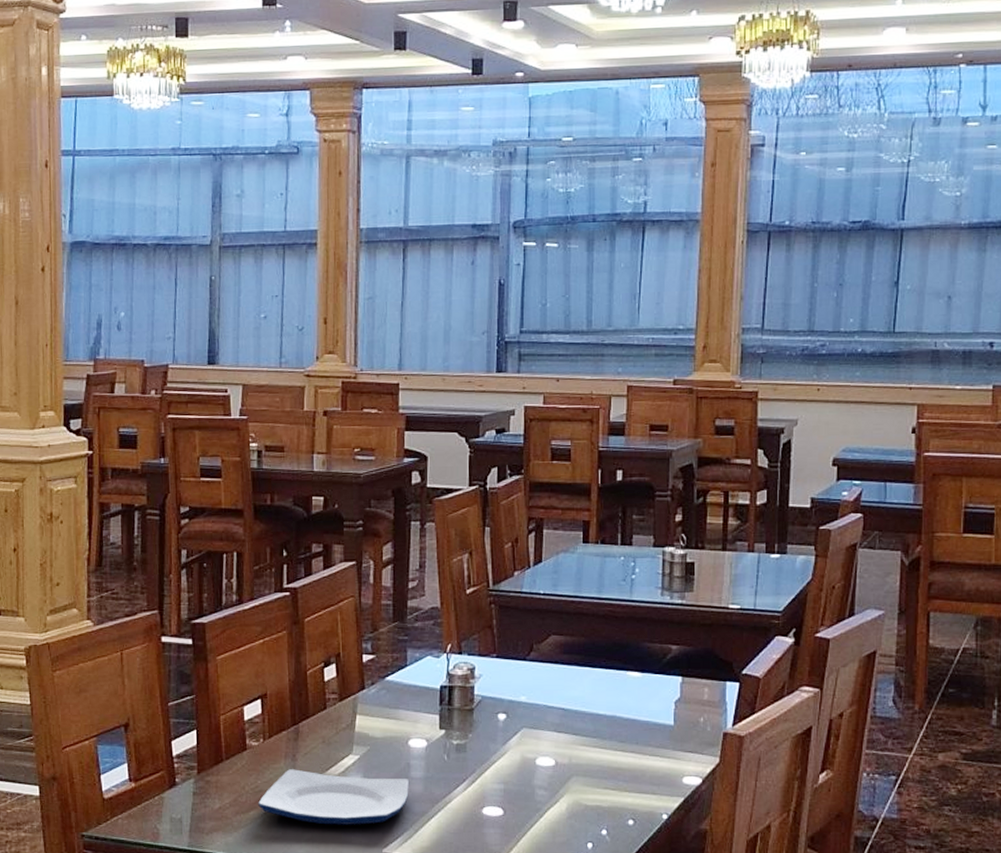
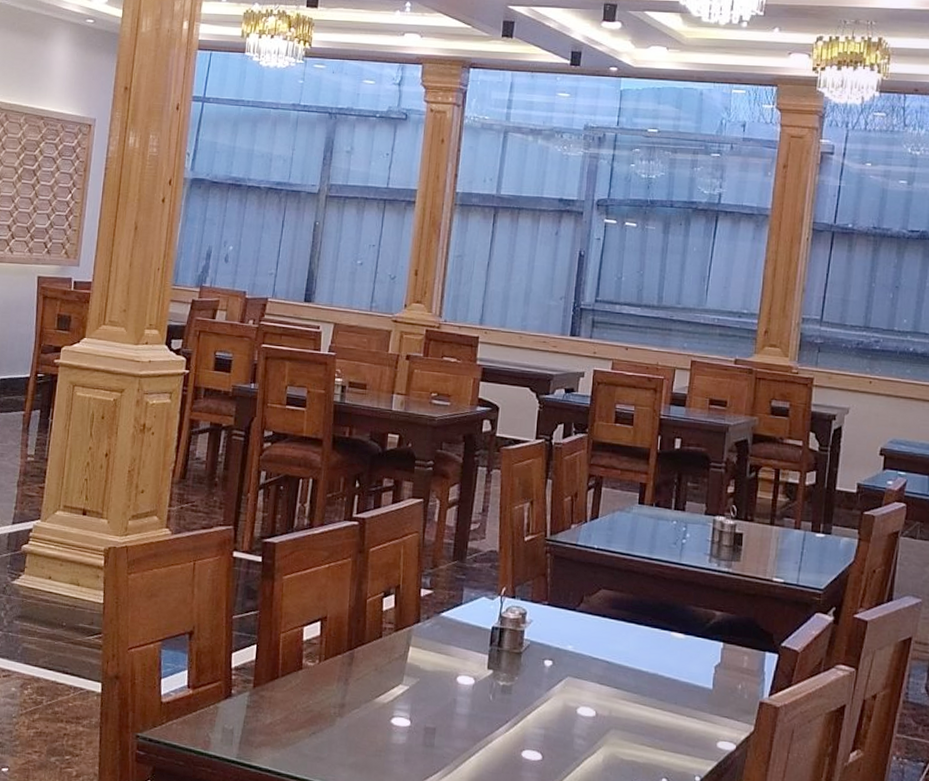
plate: present [258,769,410,825] -> none [308,692,455,755]

